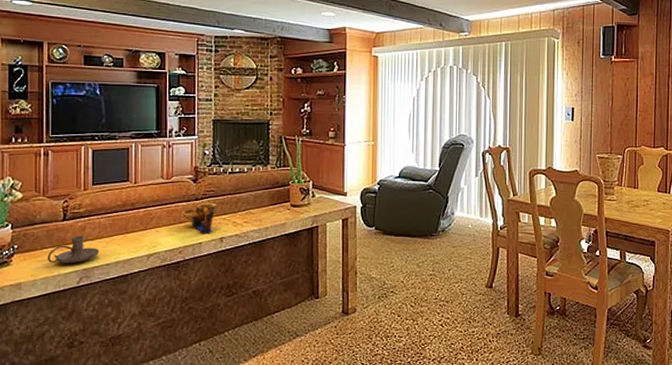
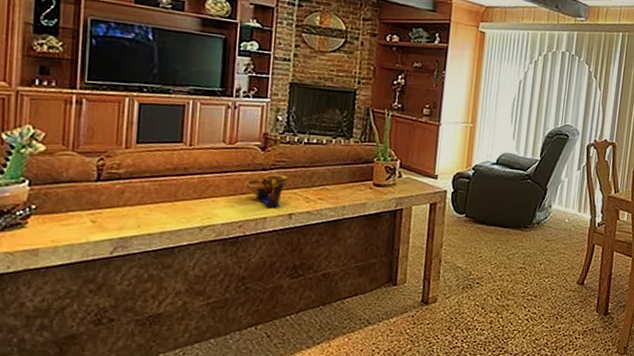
candle holder: present [47,236,100,263] -> none [73,199,141,231]

